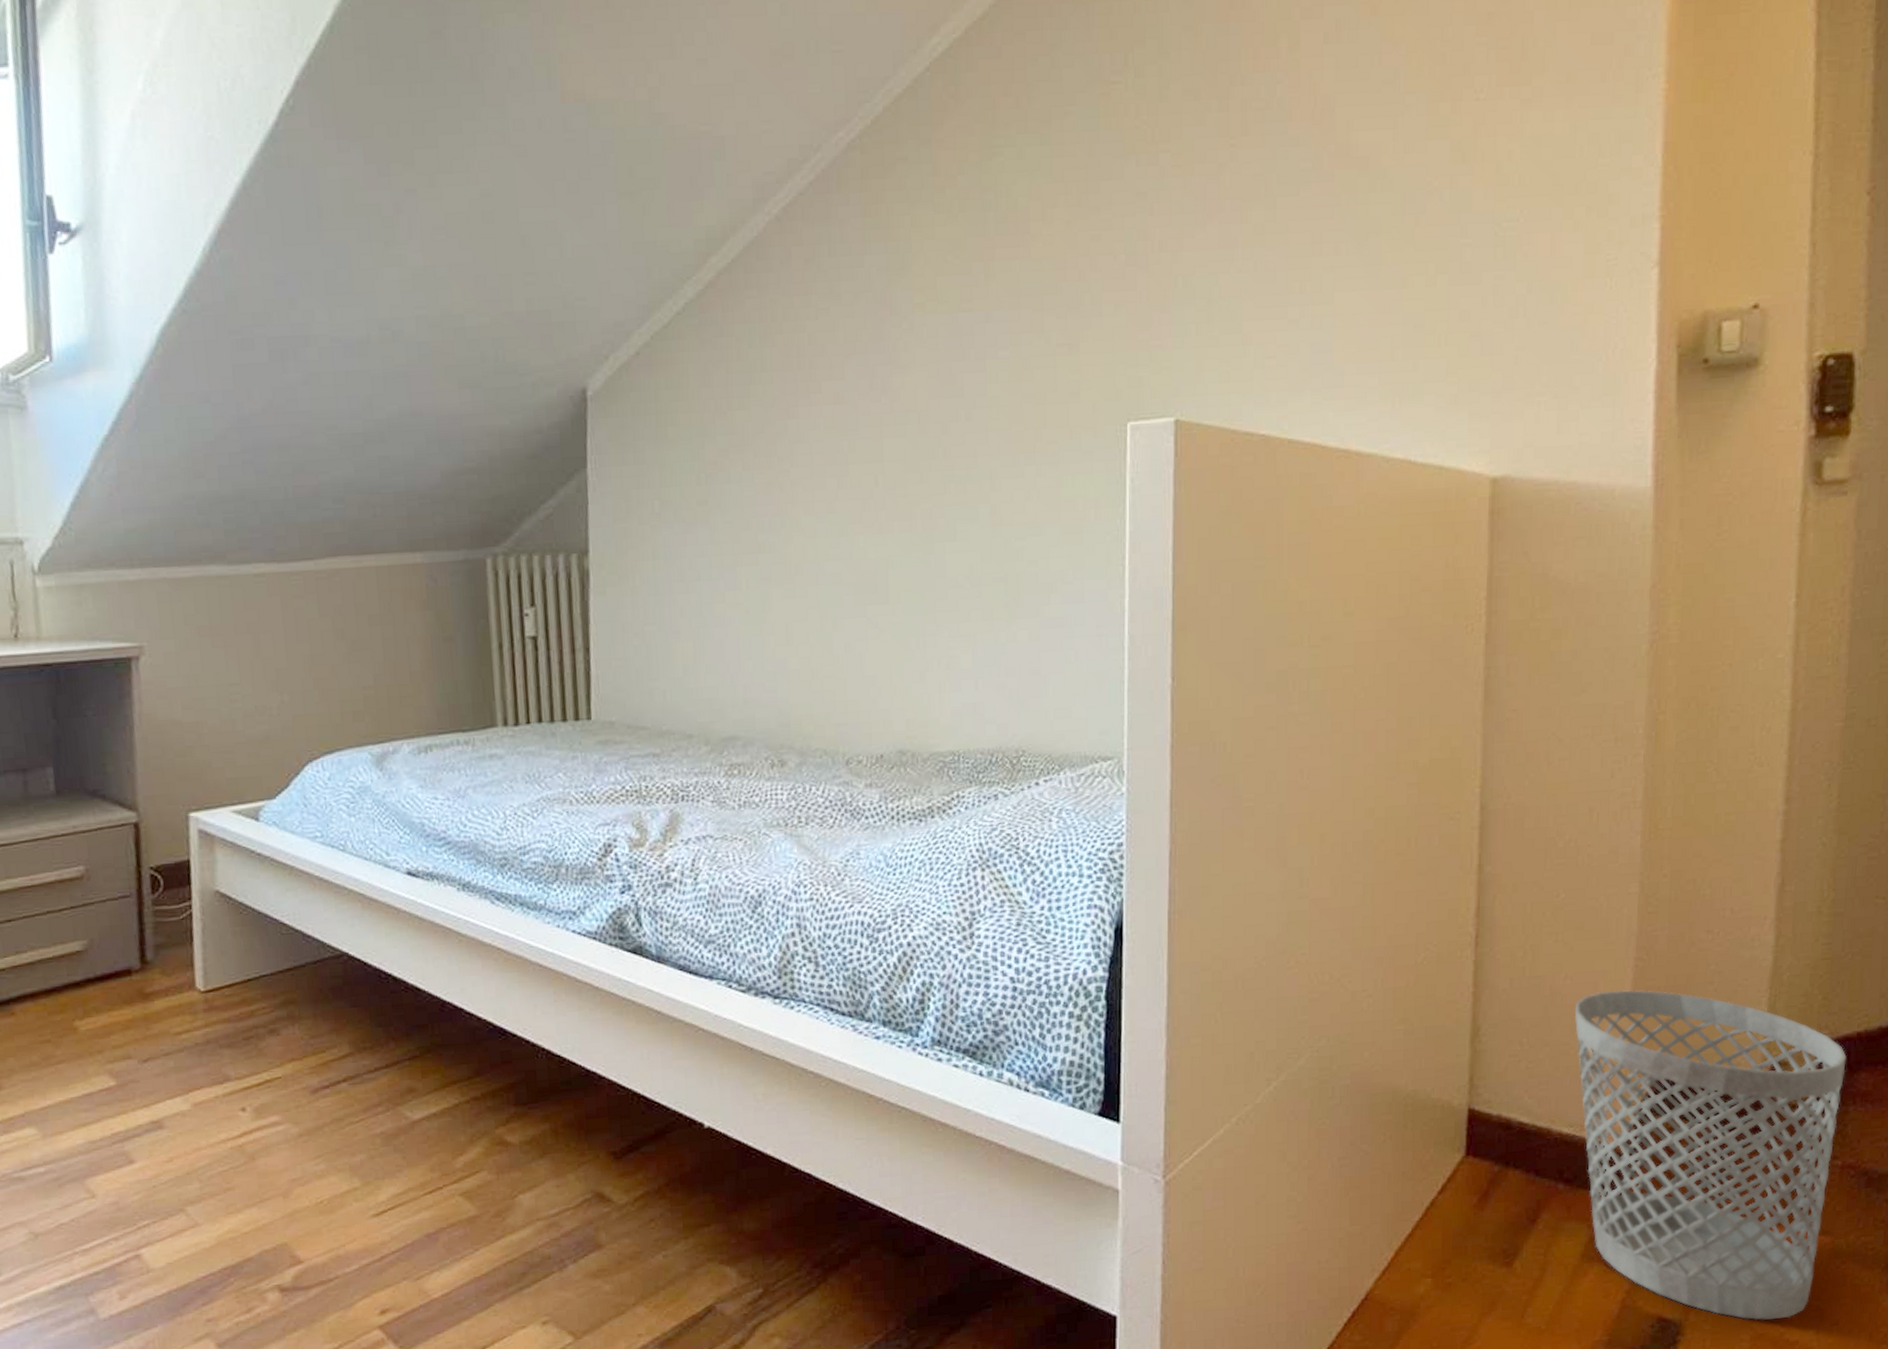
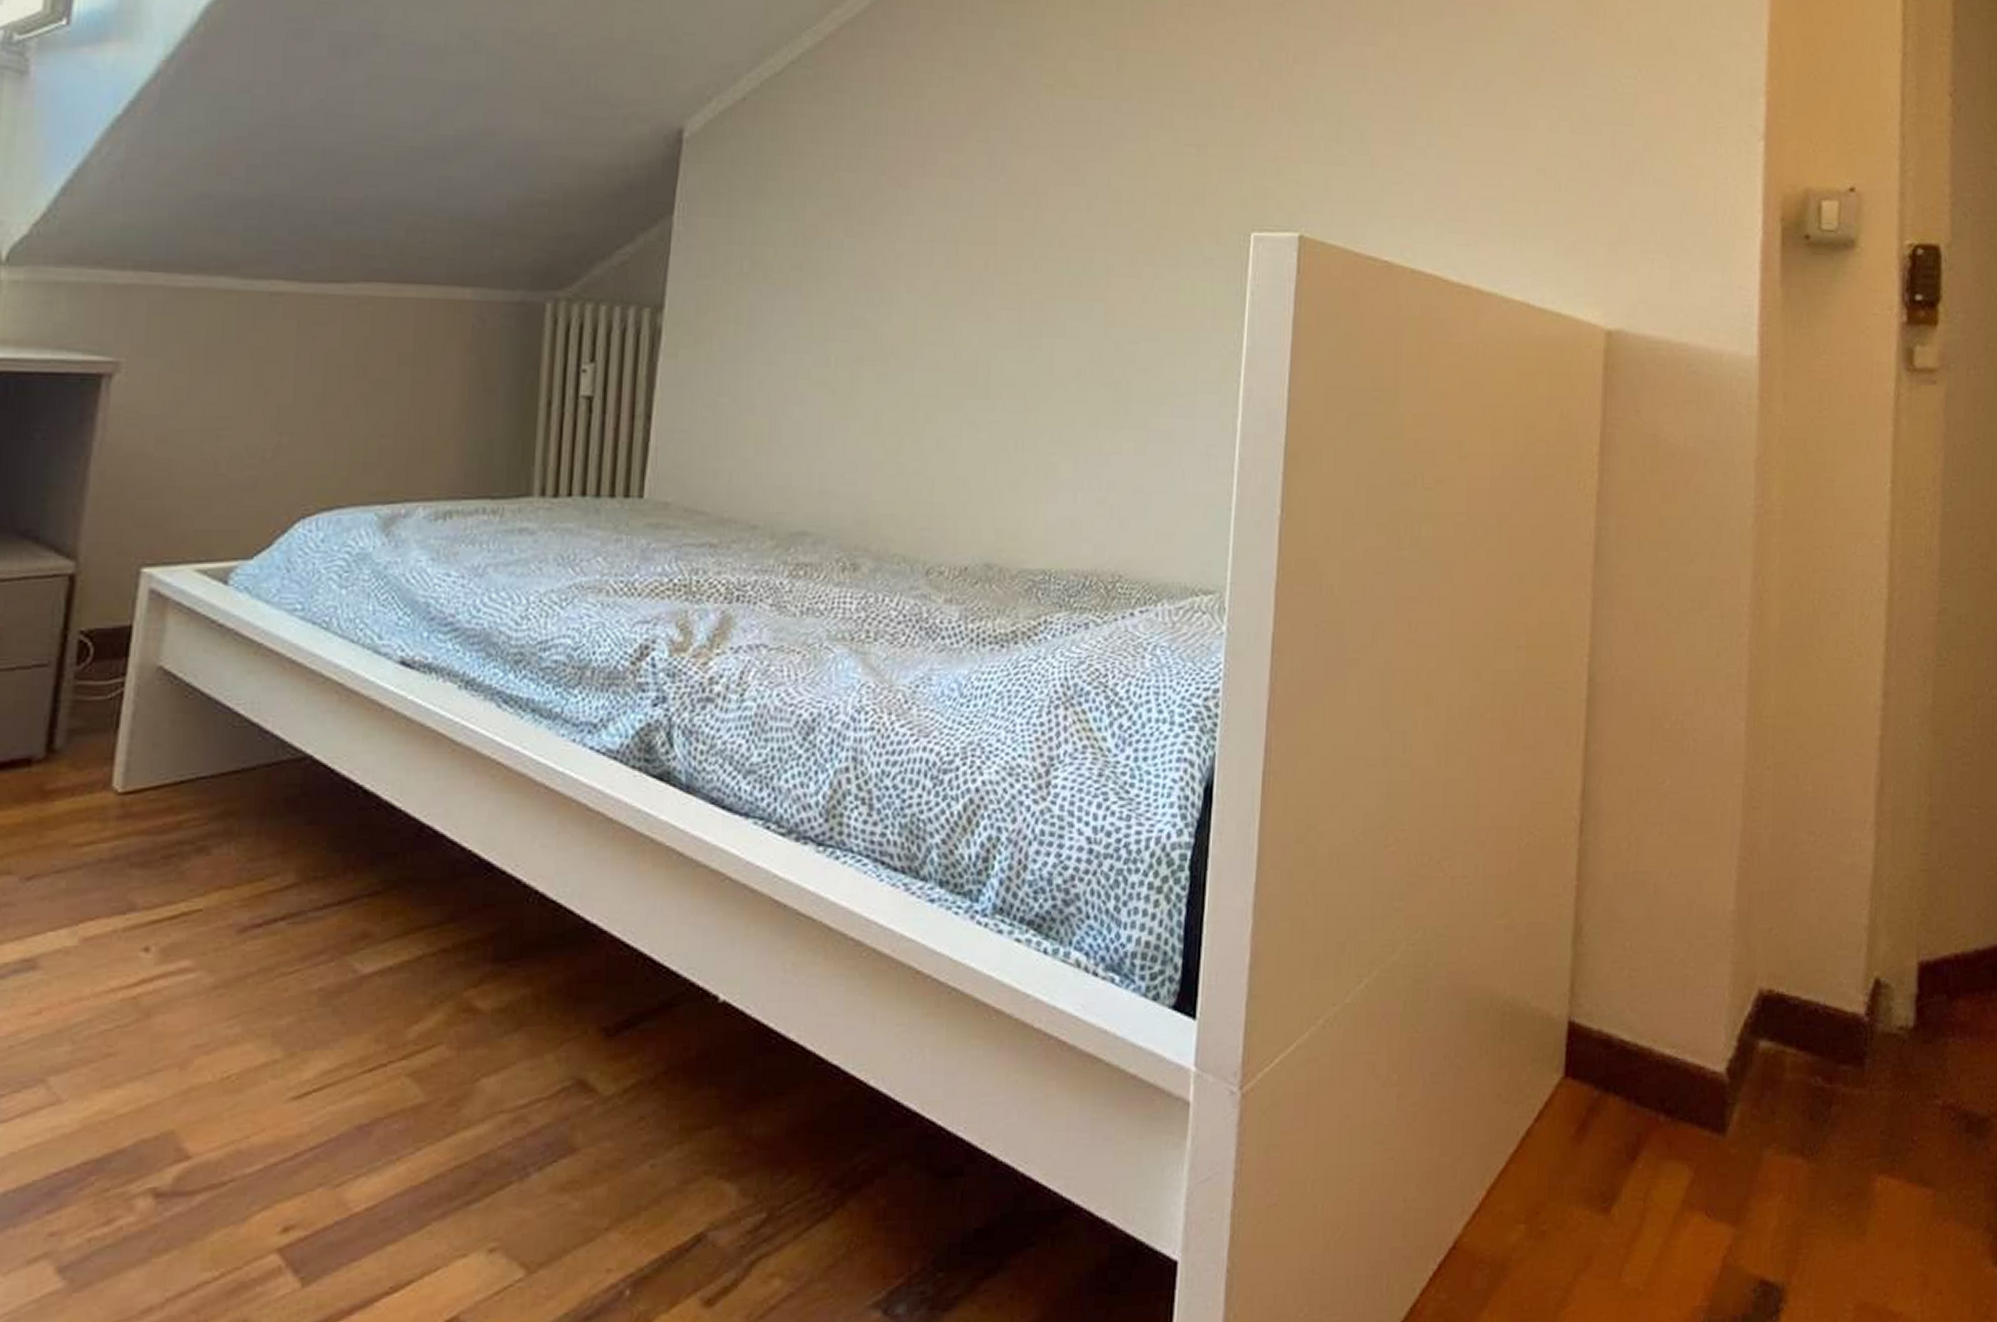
wastebasket: present [1574,989,1847,1321] -> none [1678,892,1945,1287]

